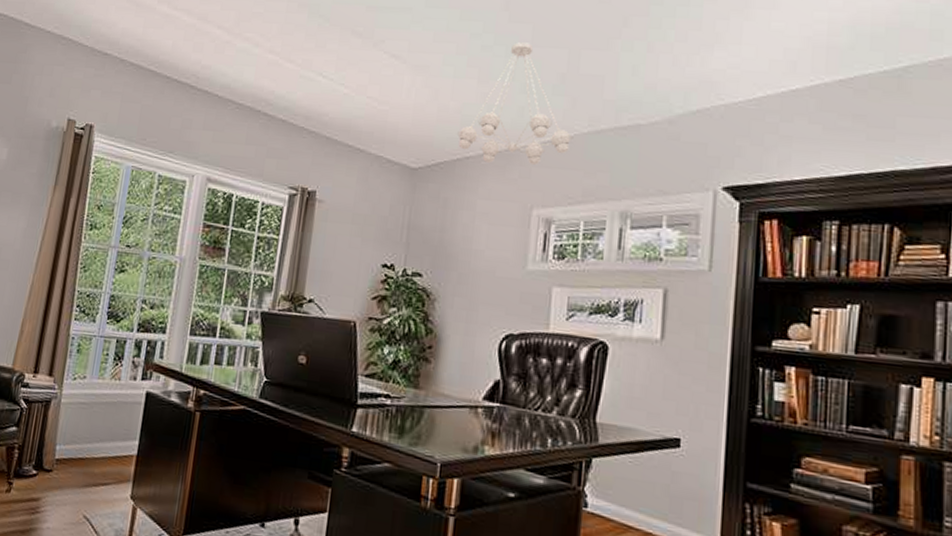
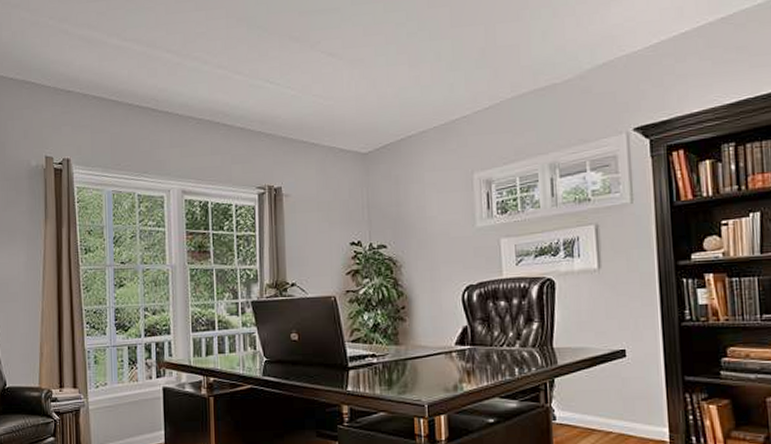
chandelier: present [457,42,574,165] -> none [398,24,500,138]

